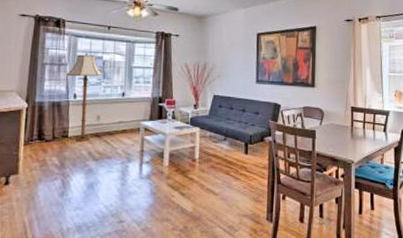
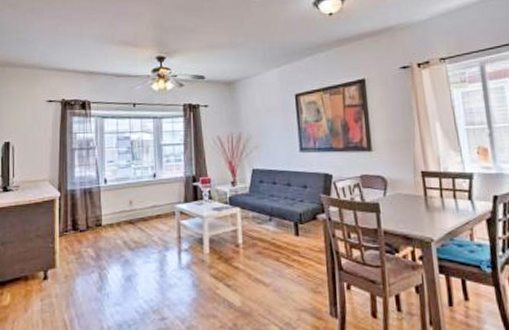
floor lamp: present [67,52,104,142] -> none [96,133,132,230]

